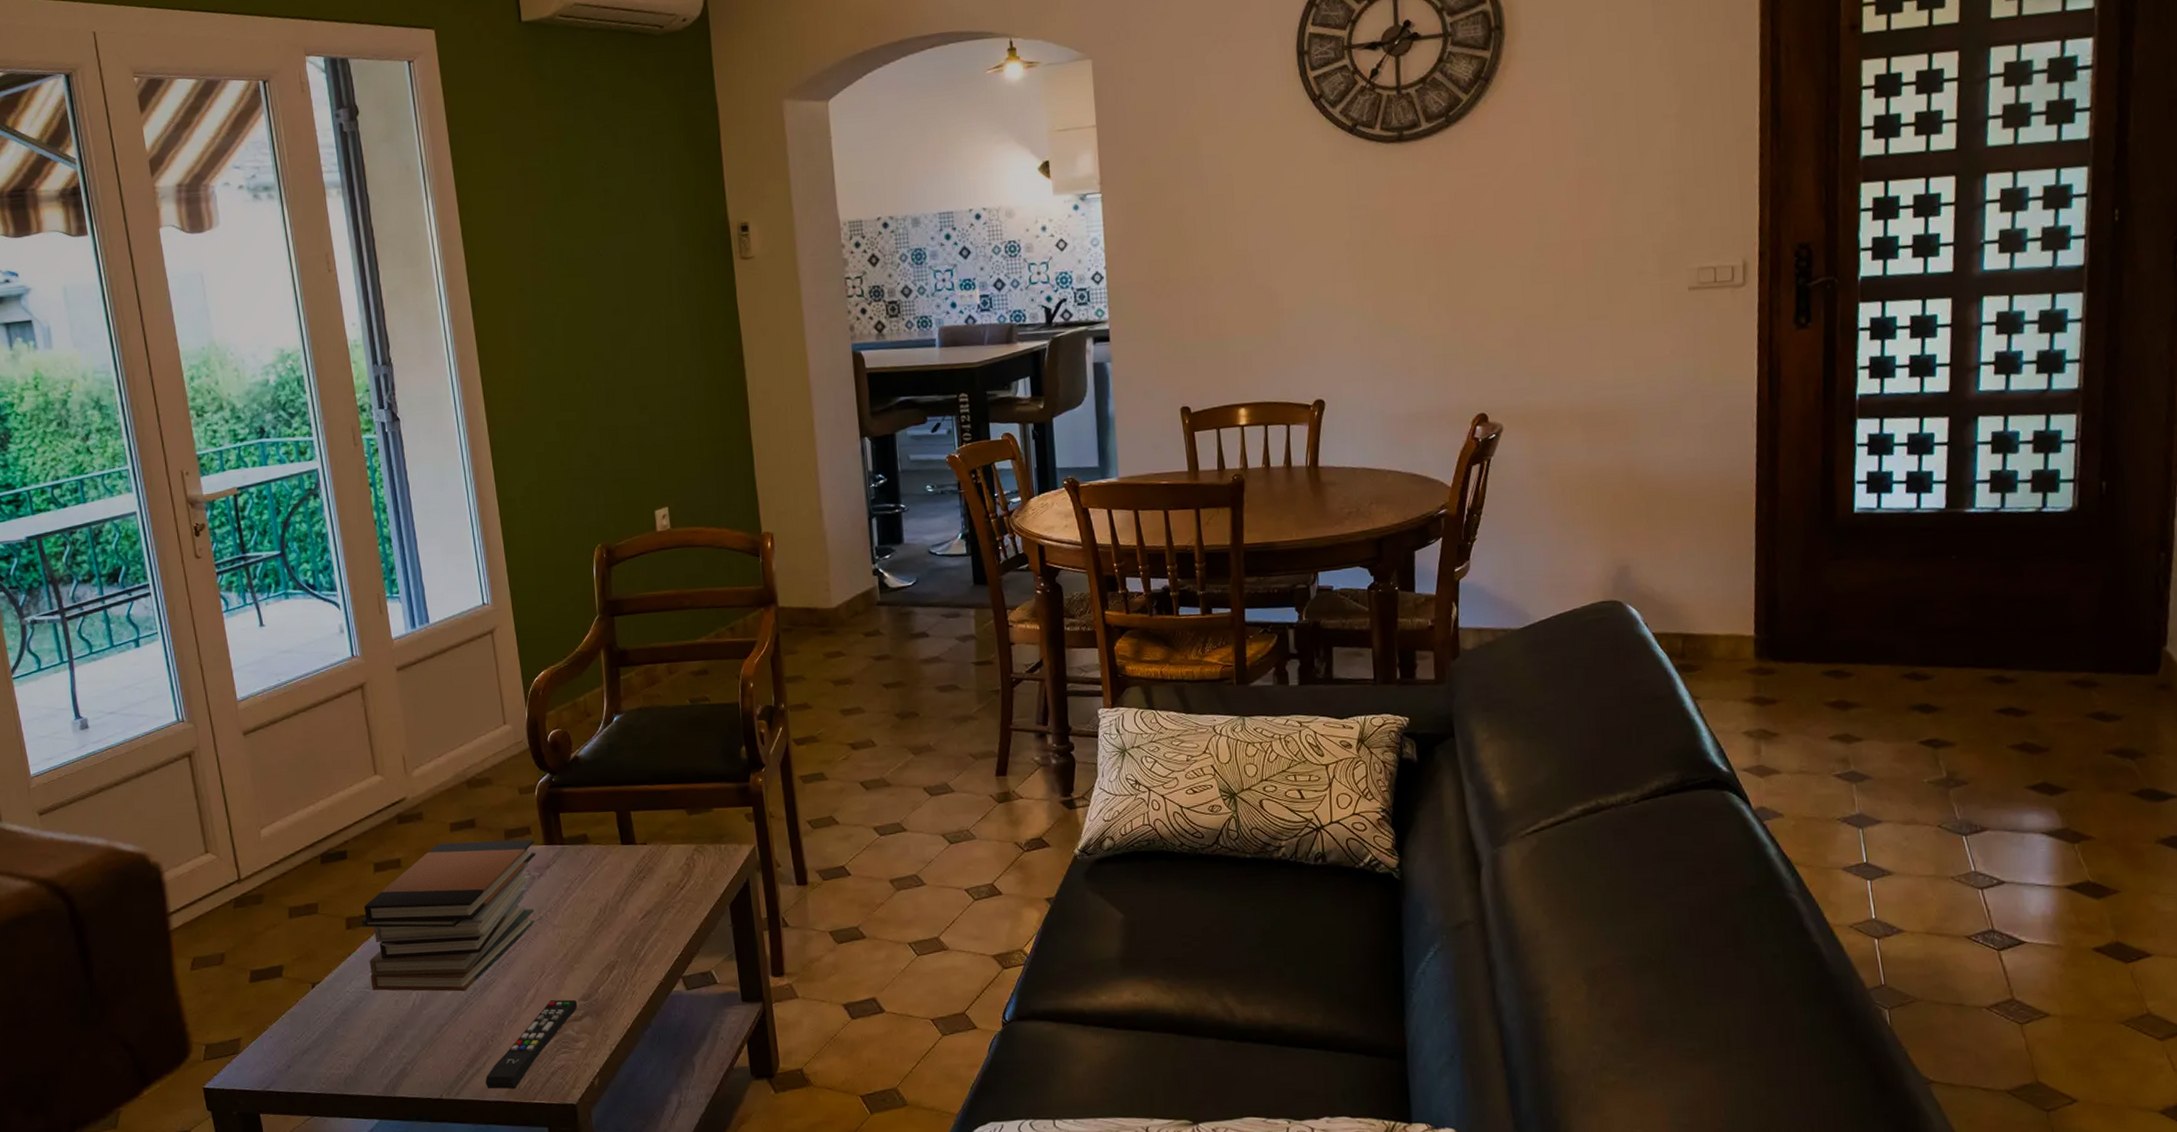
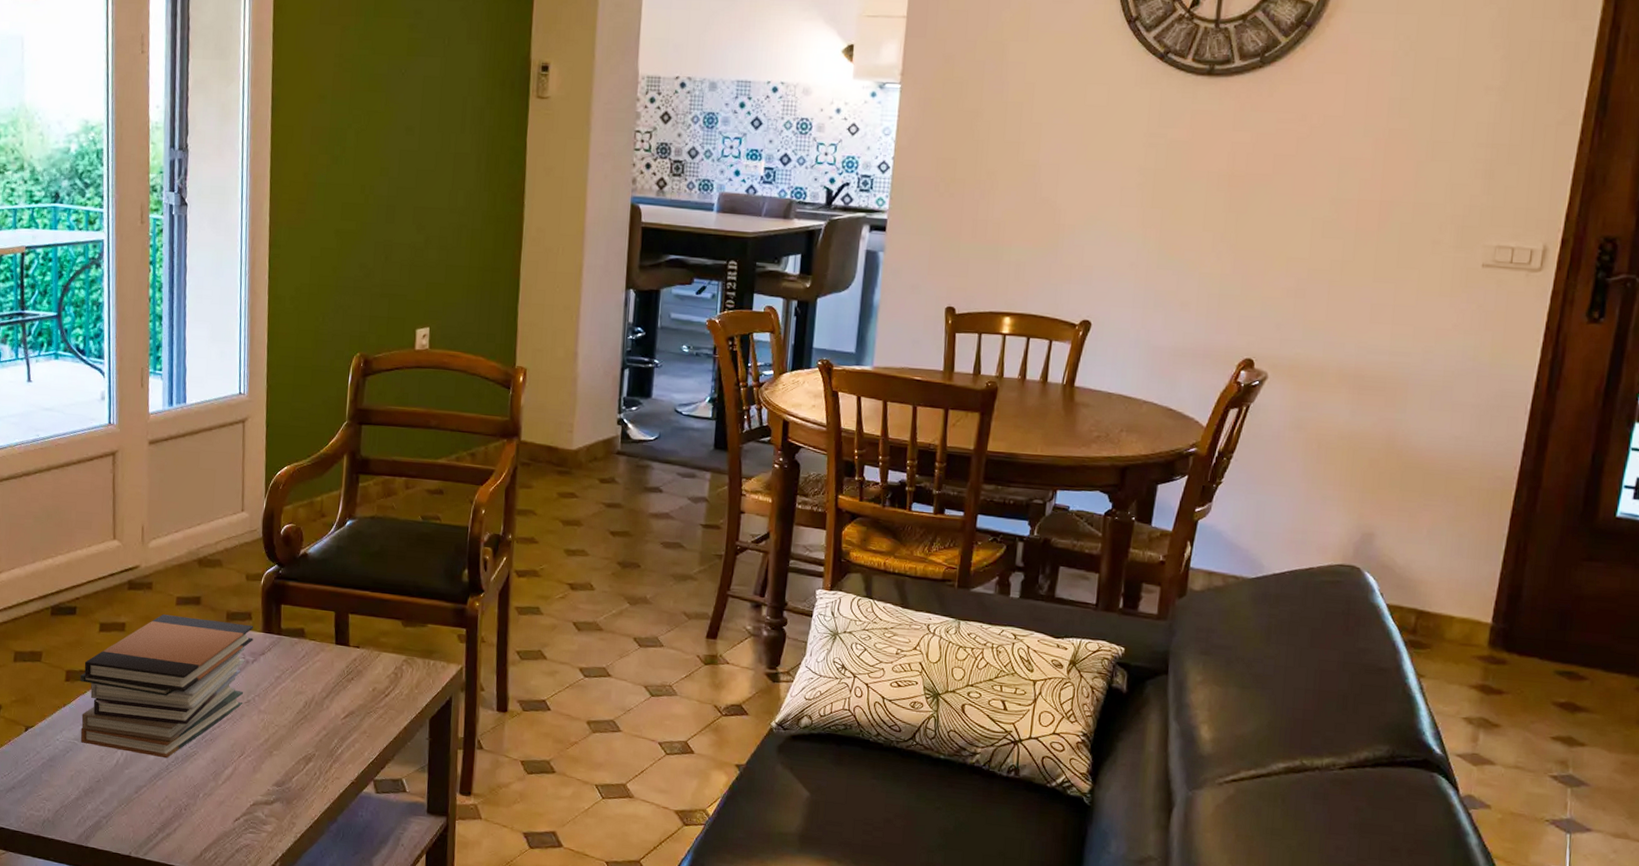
remote control: present [485,999,578,1089] -> none [173,781,271,858]

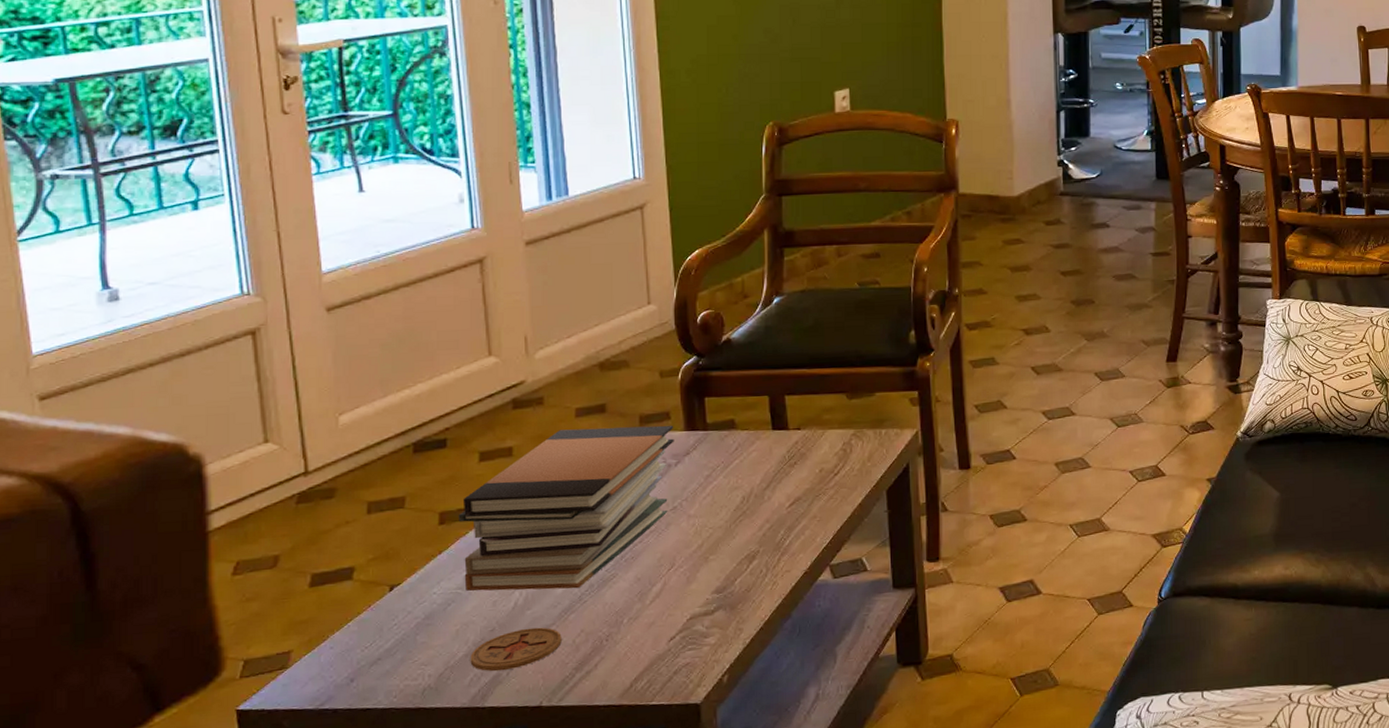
coaster: none [79,785,151,819] -> present [470,627,562,672]

